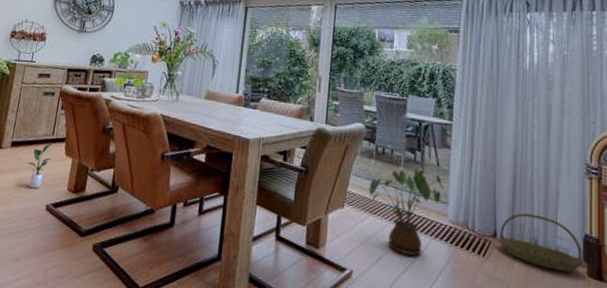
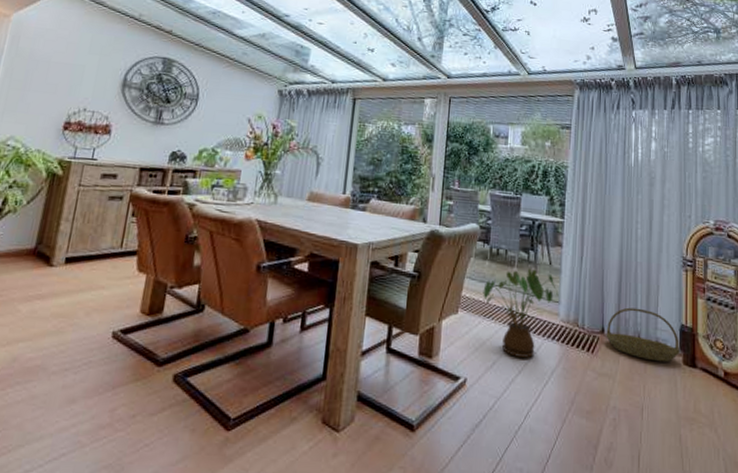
potted plant: present [26,143,53,189] -> none [85,257,121,314]

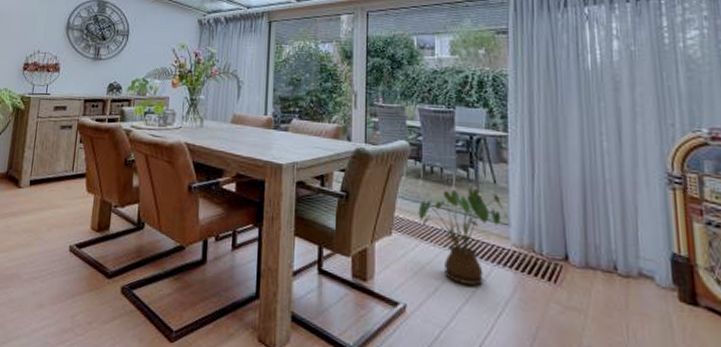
basket: present [606,307,681,363] -> none [571,232,674,298]

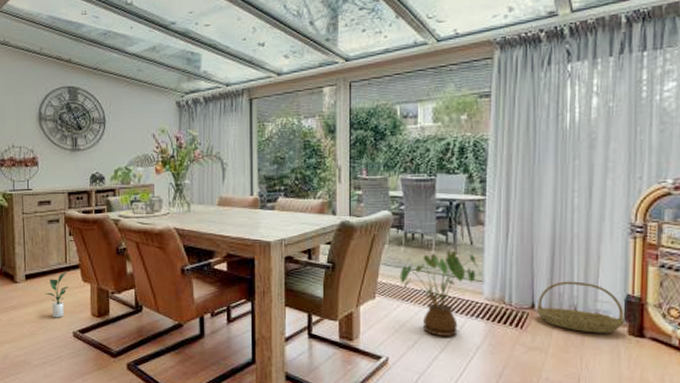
potted plant: none [46,180,73,229] -> present [44,271,69,318]
basket: none [571,232,674,298] -> present [536,281,625,334]

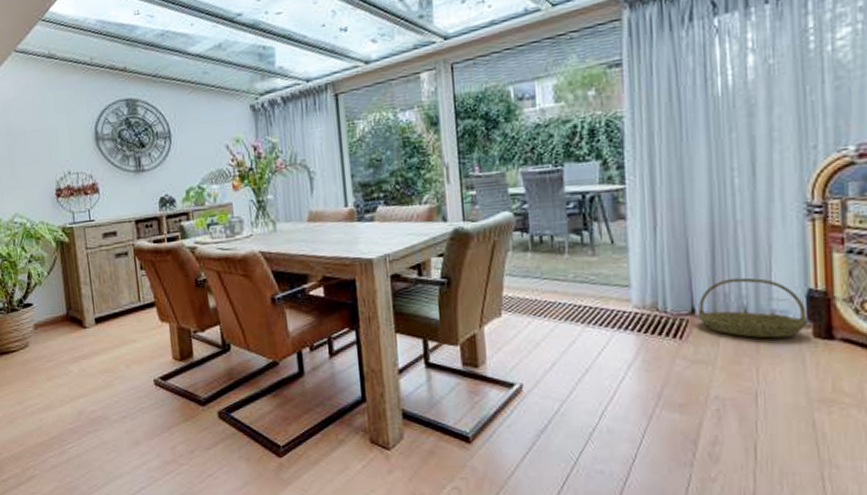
potted plant: present [44,271,69,318] -> none [118,311,145,365]
house plant: present [400,250,482,336] -> none [528,252,628,355]

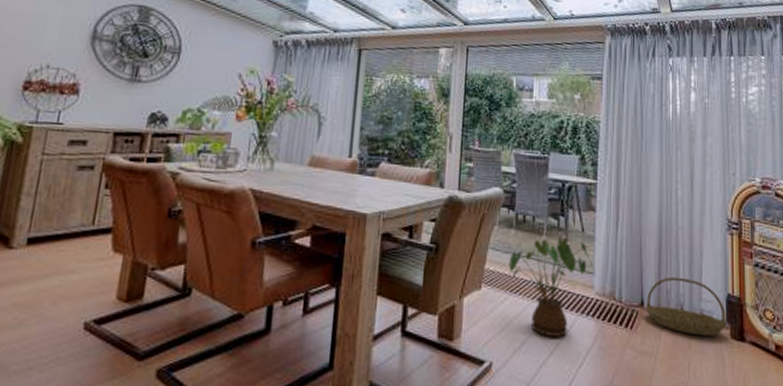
house plant: none [528,252,628,355] -> present [508,236,593,337]

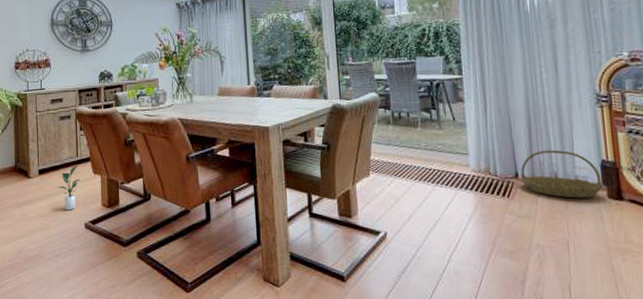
potted plant: none [51,236,92,302] -> present [57,165,80,211]
house plant: present [508,236,593,337] -> none [390,126,467,209]

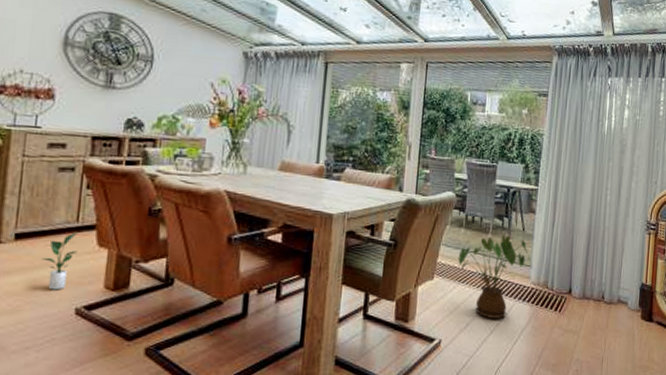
house plant: none [390,126,467,209] -> present [458,235,531,319]
basket: present [520,150,604,199] -> none [573,269,640,318]

